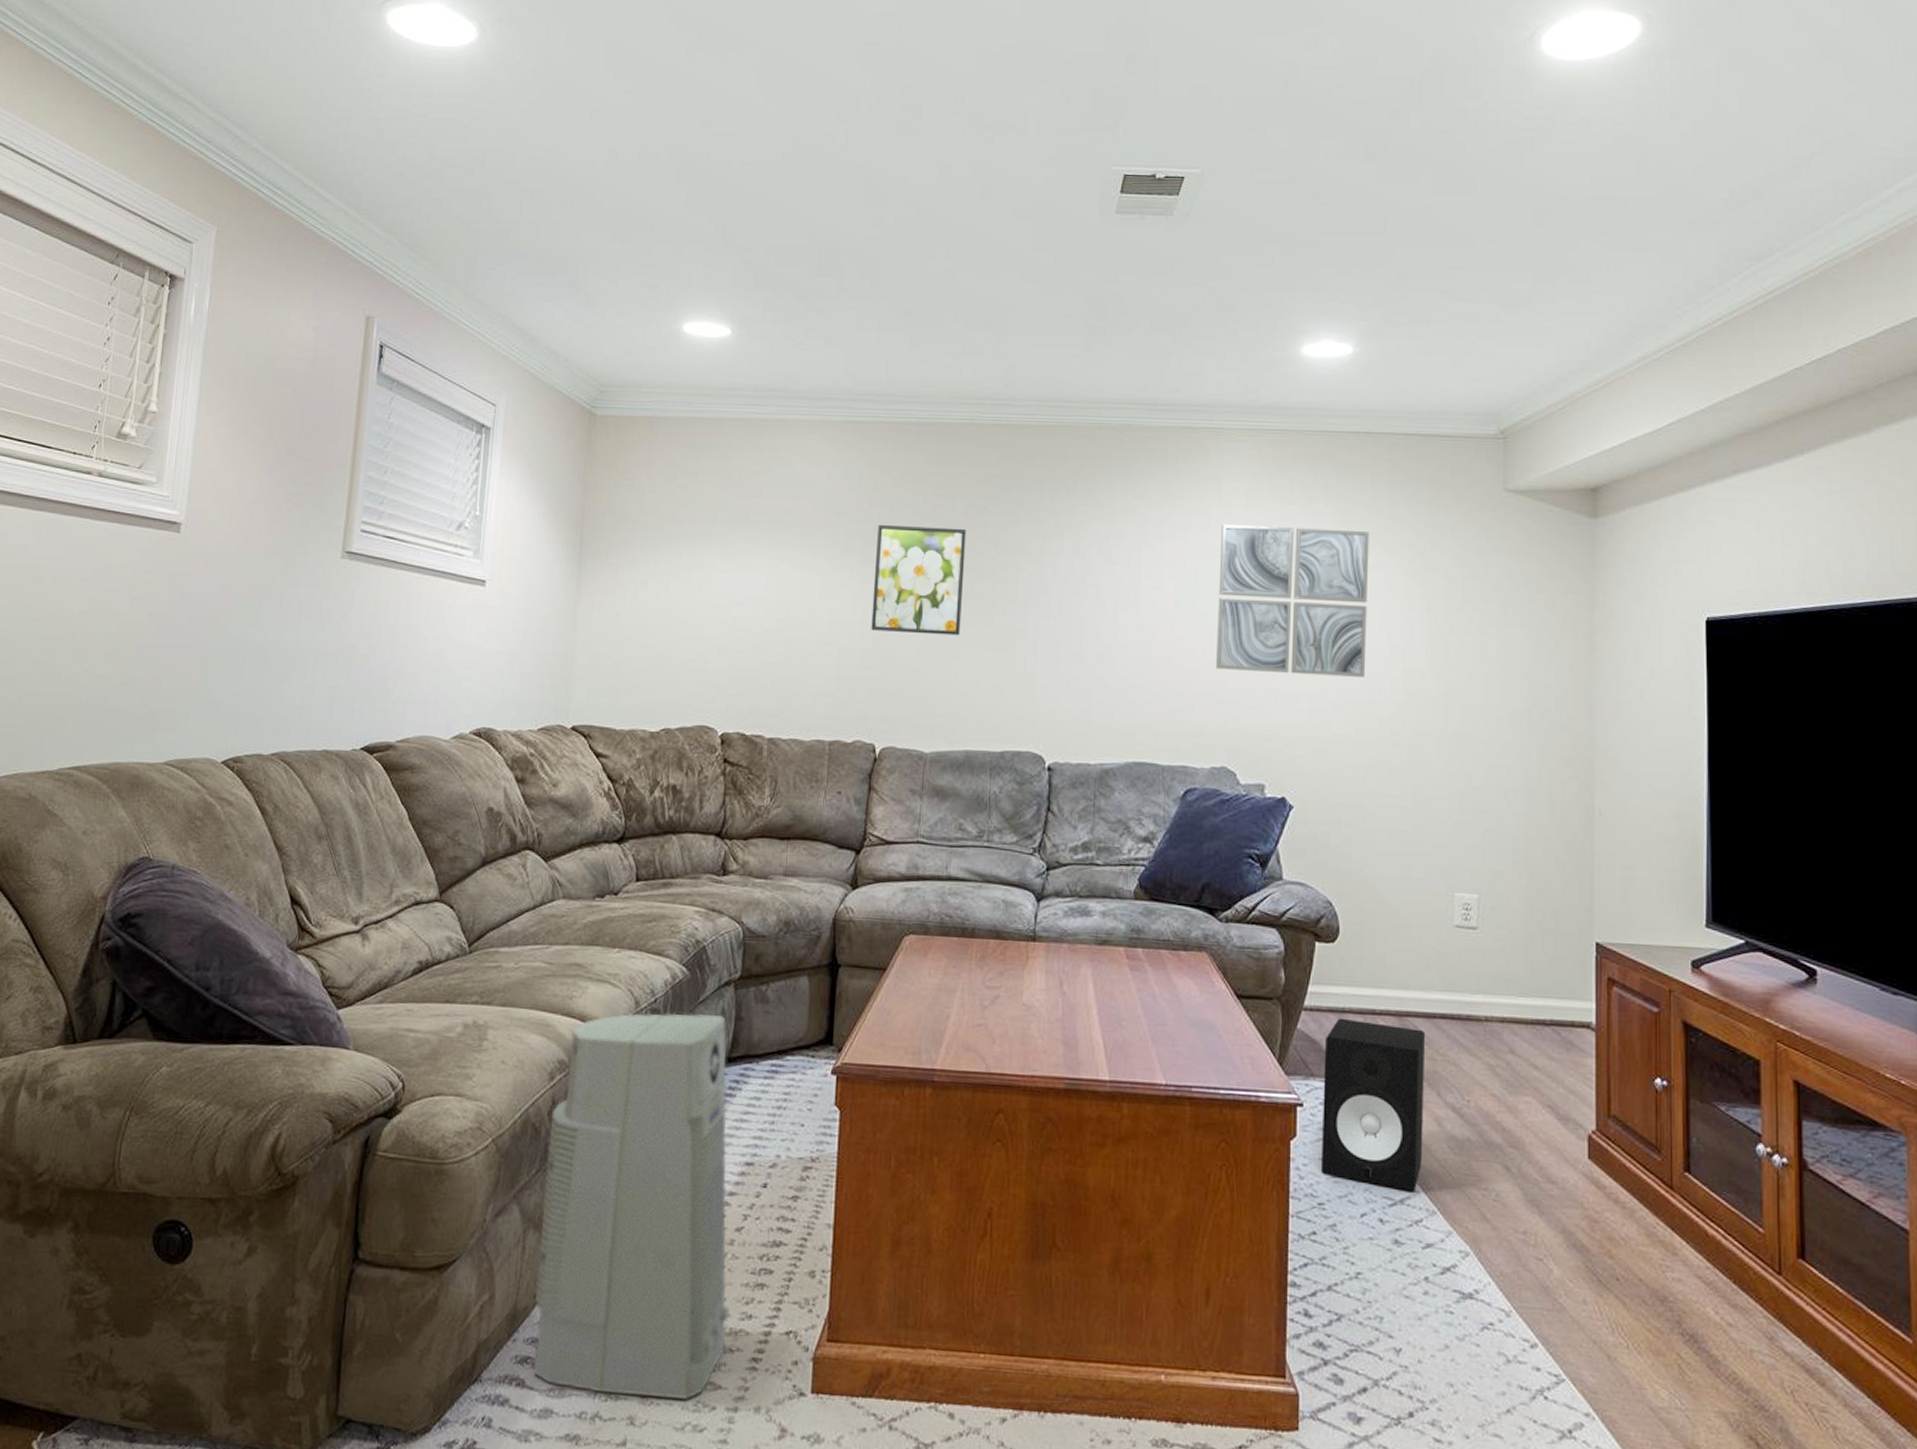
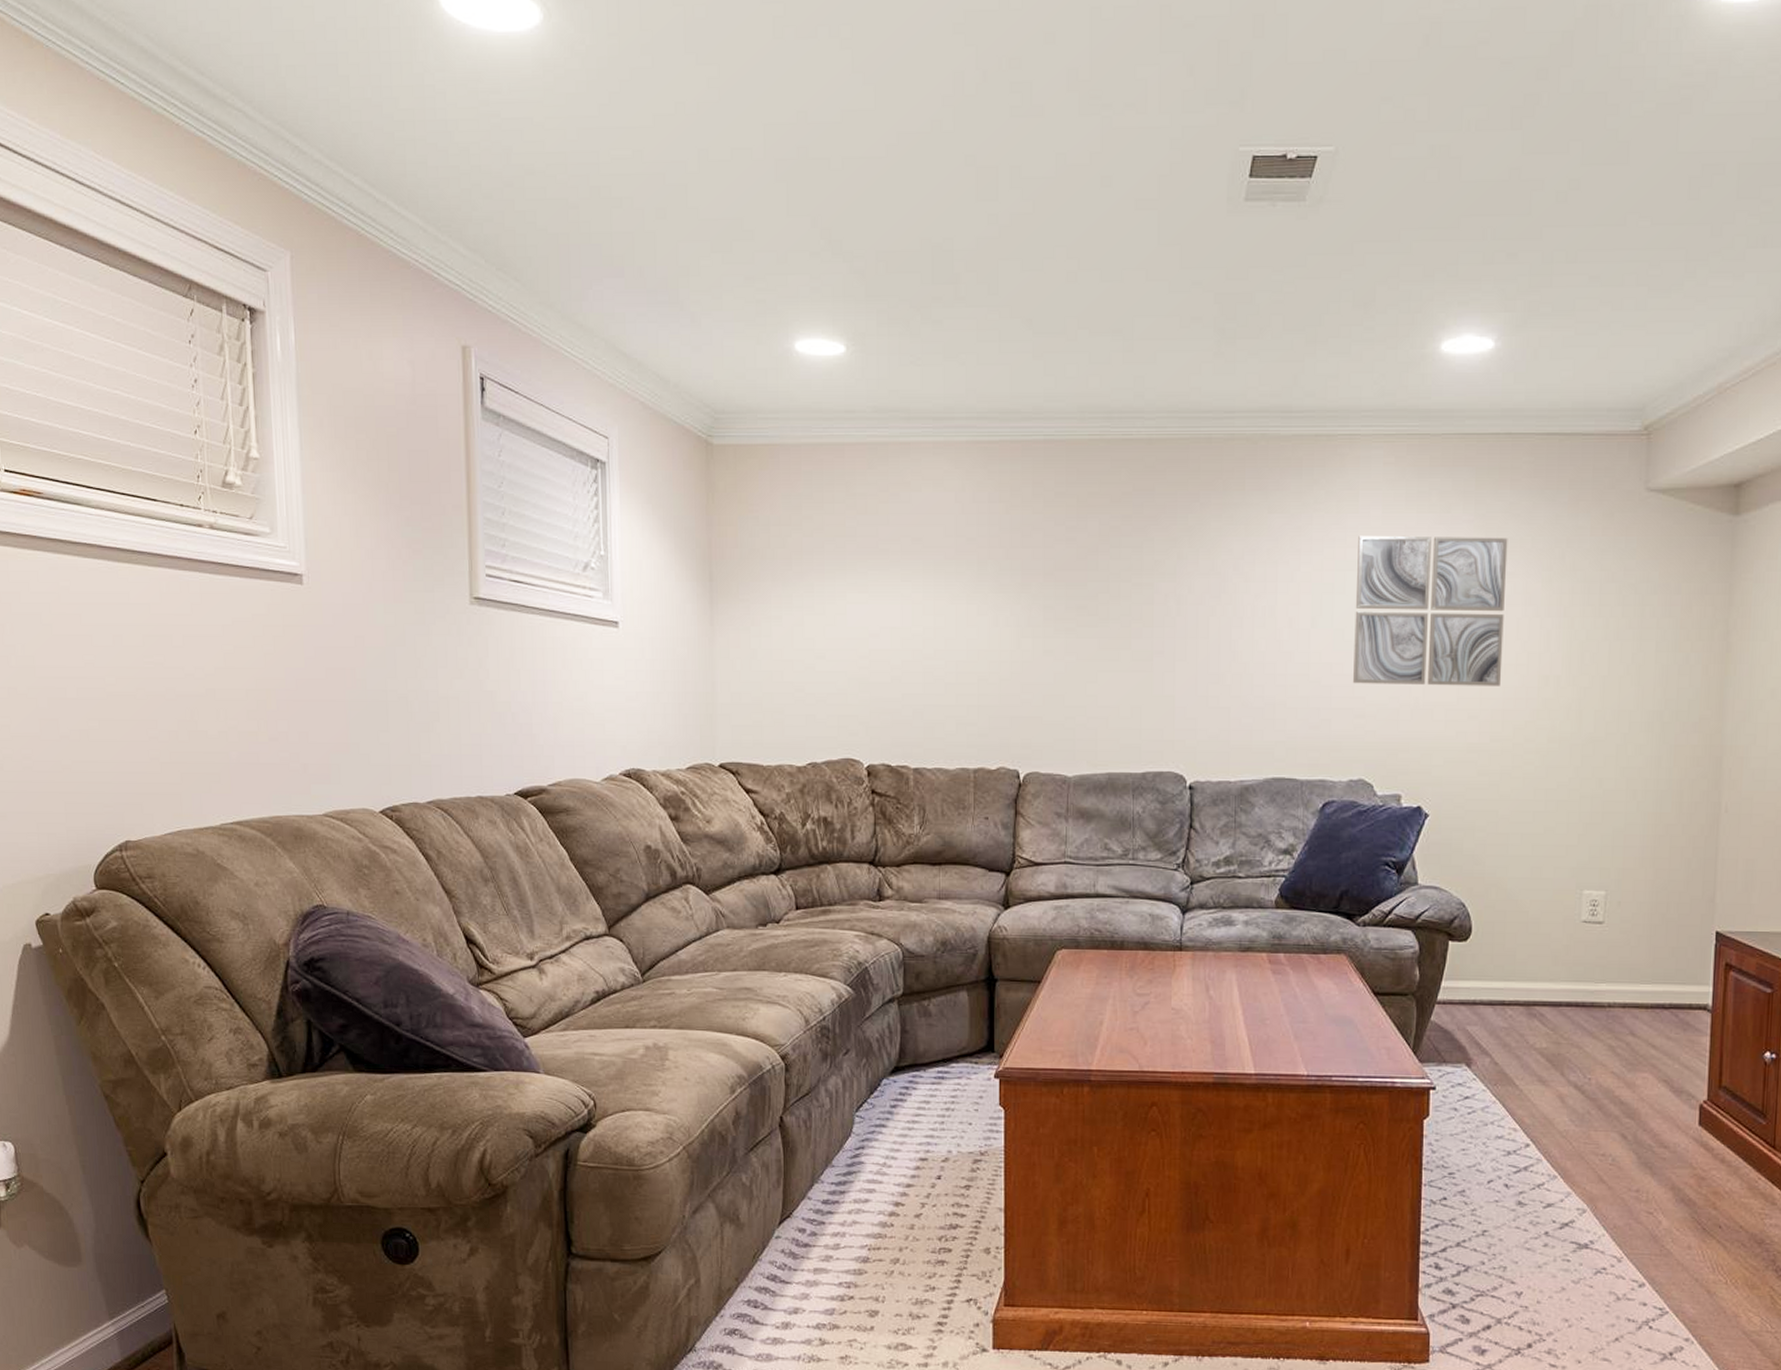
air purifier: present [533,1013,729,1399] -> none [735,1029,914,1358]
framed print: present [871,524,967,636] -> none [1009,549,1100,660]
speaker: present [1320,1018,1426,1192] -> none [1451,1009,1552,1160]

